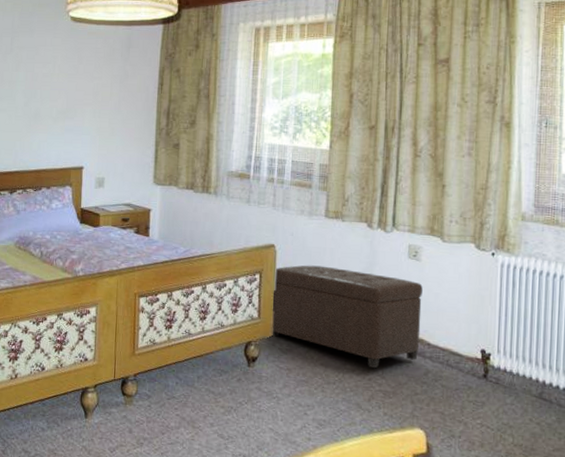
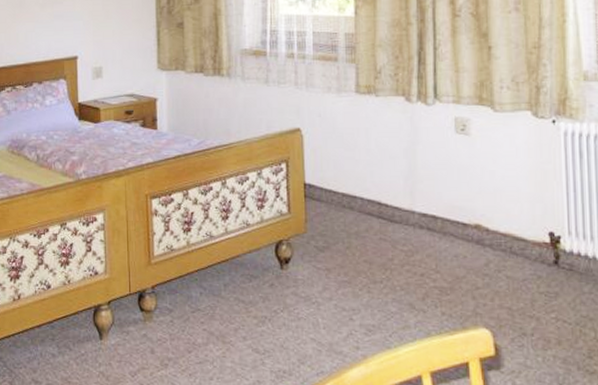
ottoman: present [270,265,423,369] -> none [302,149,477,262]

